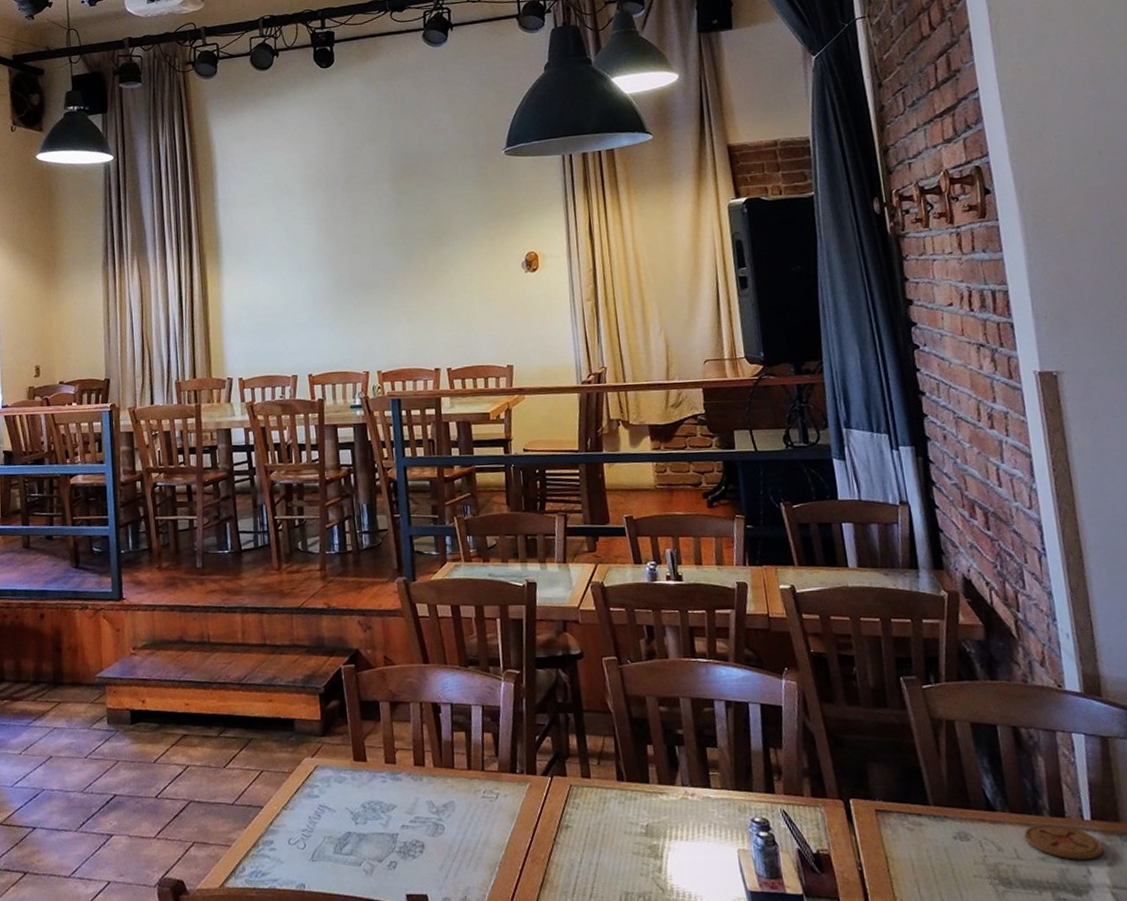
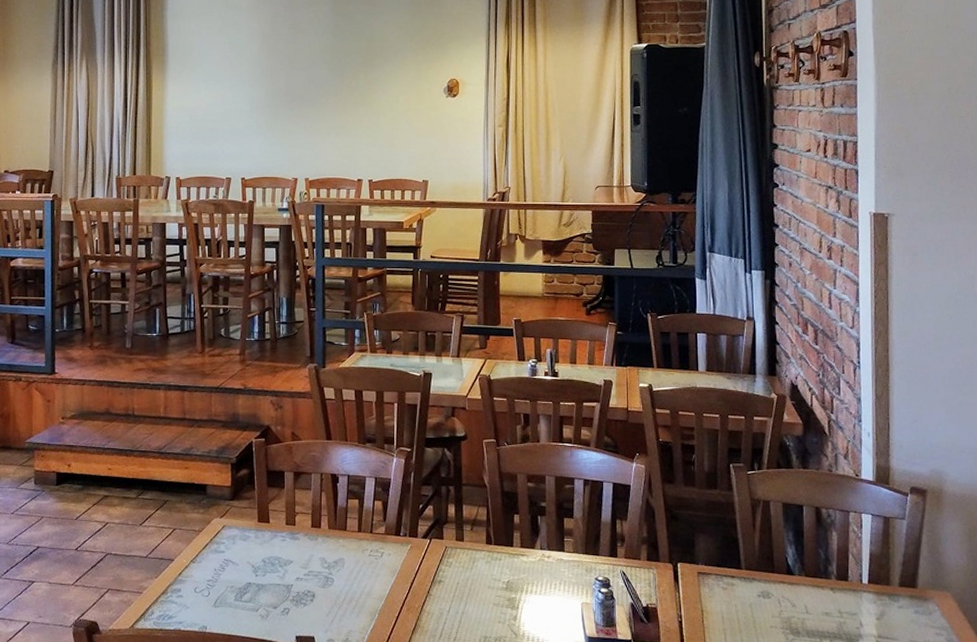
coaster: present [1024,823,1103,860] -> none [814,586,874,615]

